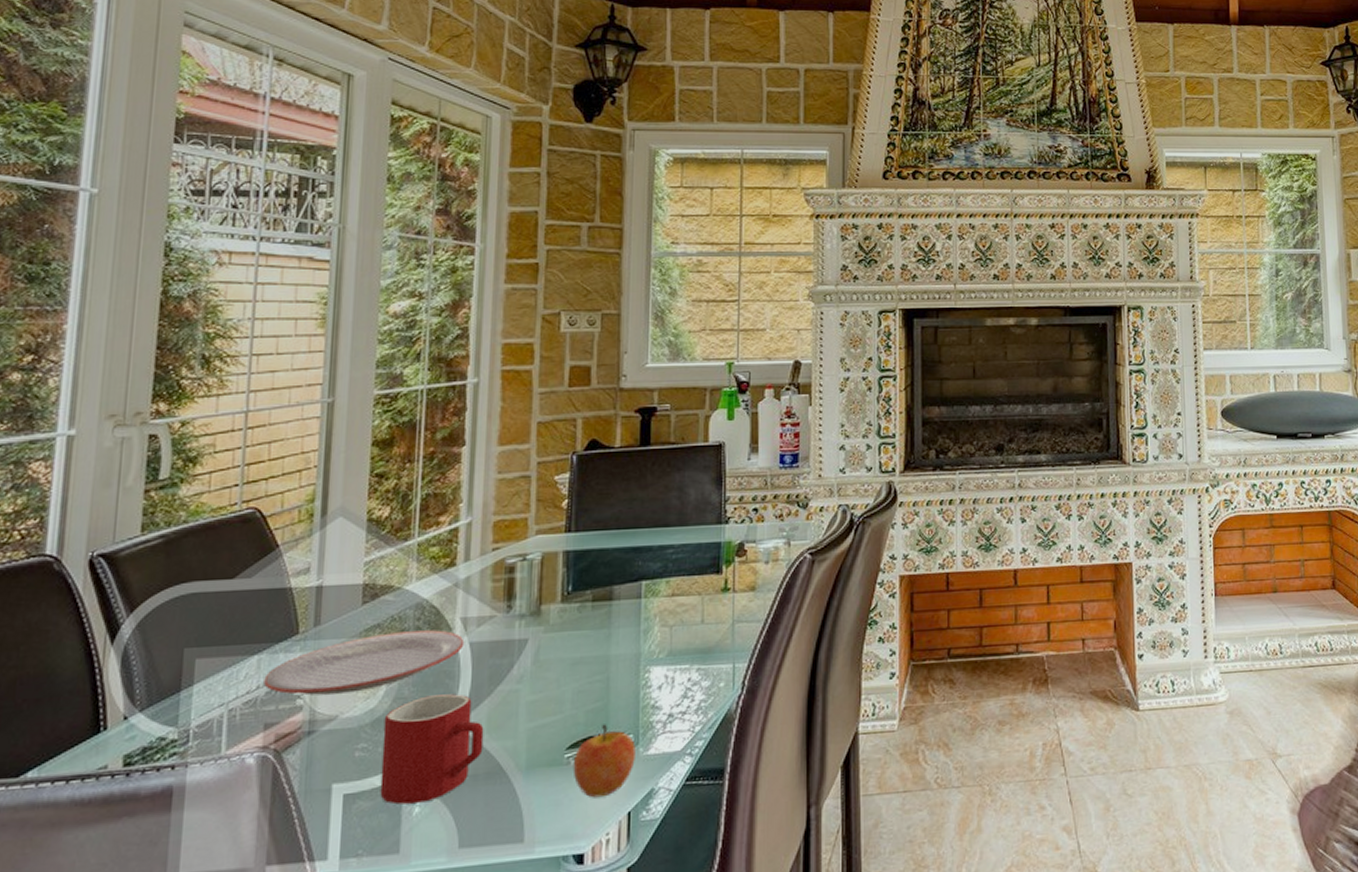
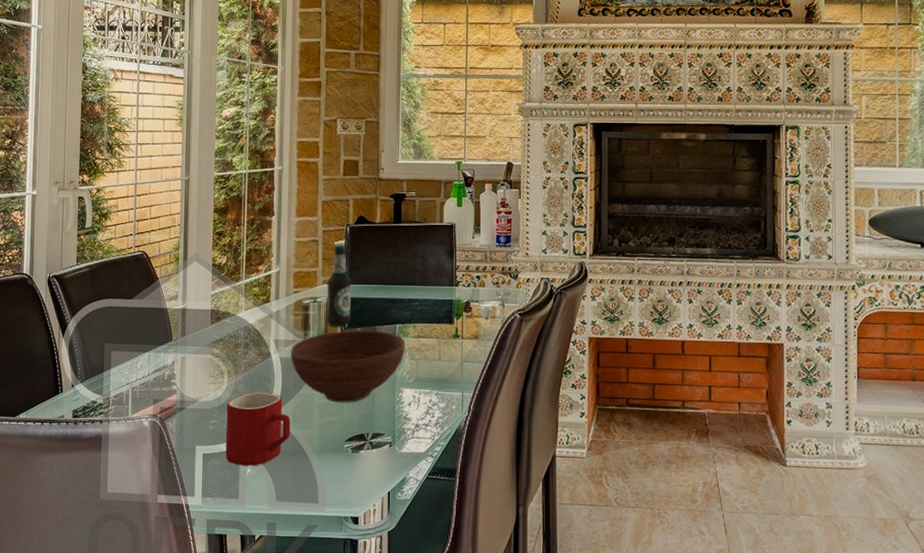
plate: present [264,630,465,695] -> none [152,345,277,385]
bowl: none [485,592,656,697] -> present [290,330,406,403]
bottle: none [540,478,579,592] -> present [326,244,352,326]
apple: present [573,724,636,798] -> none [350,426,393,479]

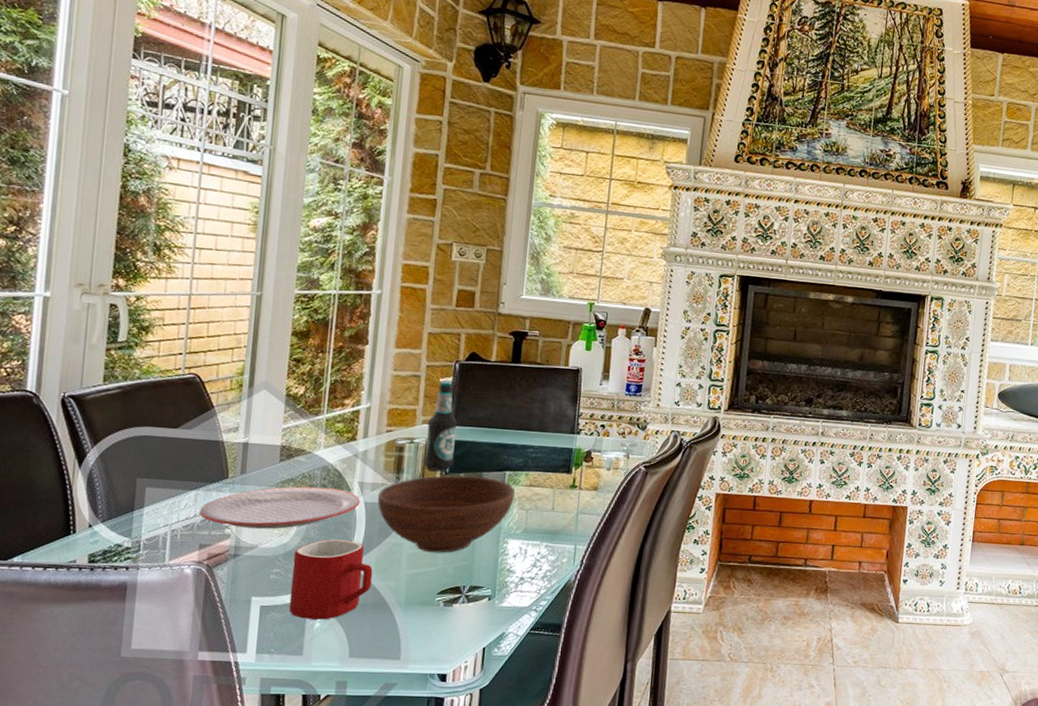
plate: none [152,345,277,385] -> present [199,486,361,529]

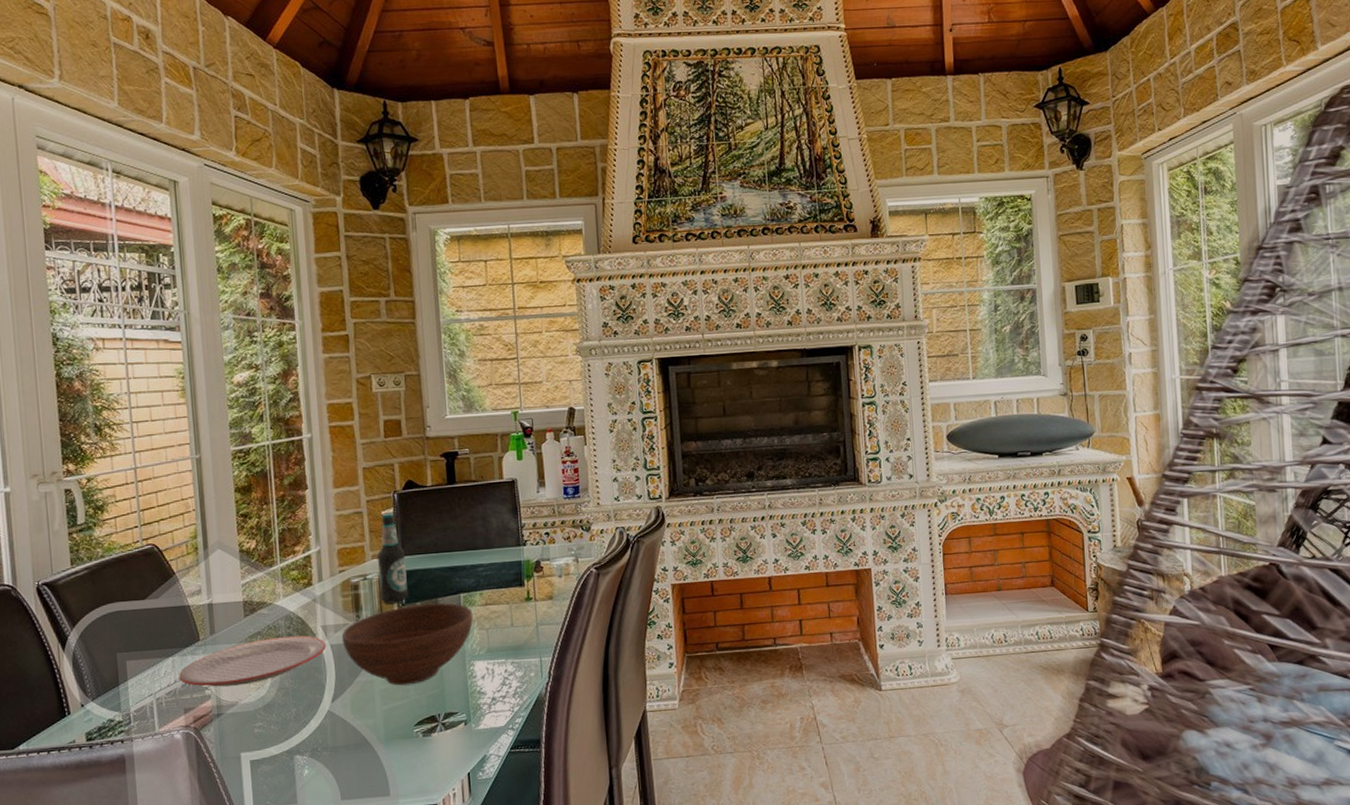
mug: present [289,539,373,620] -> none [273,684,351,768]

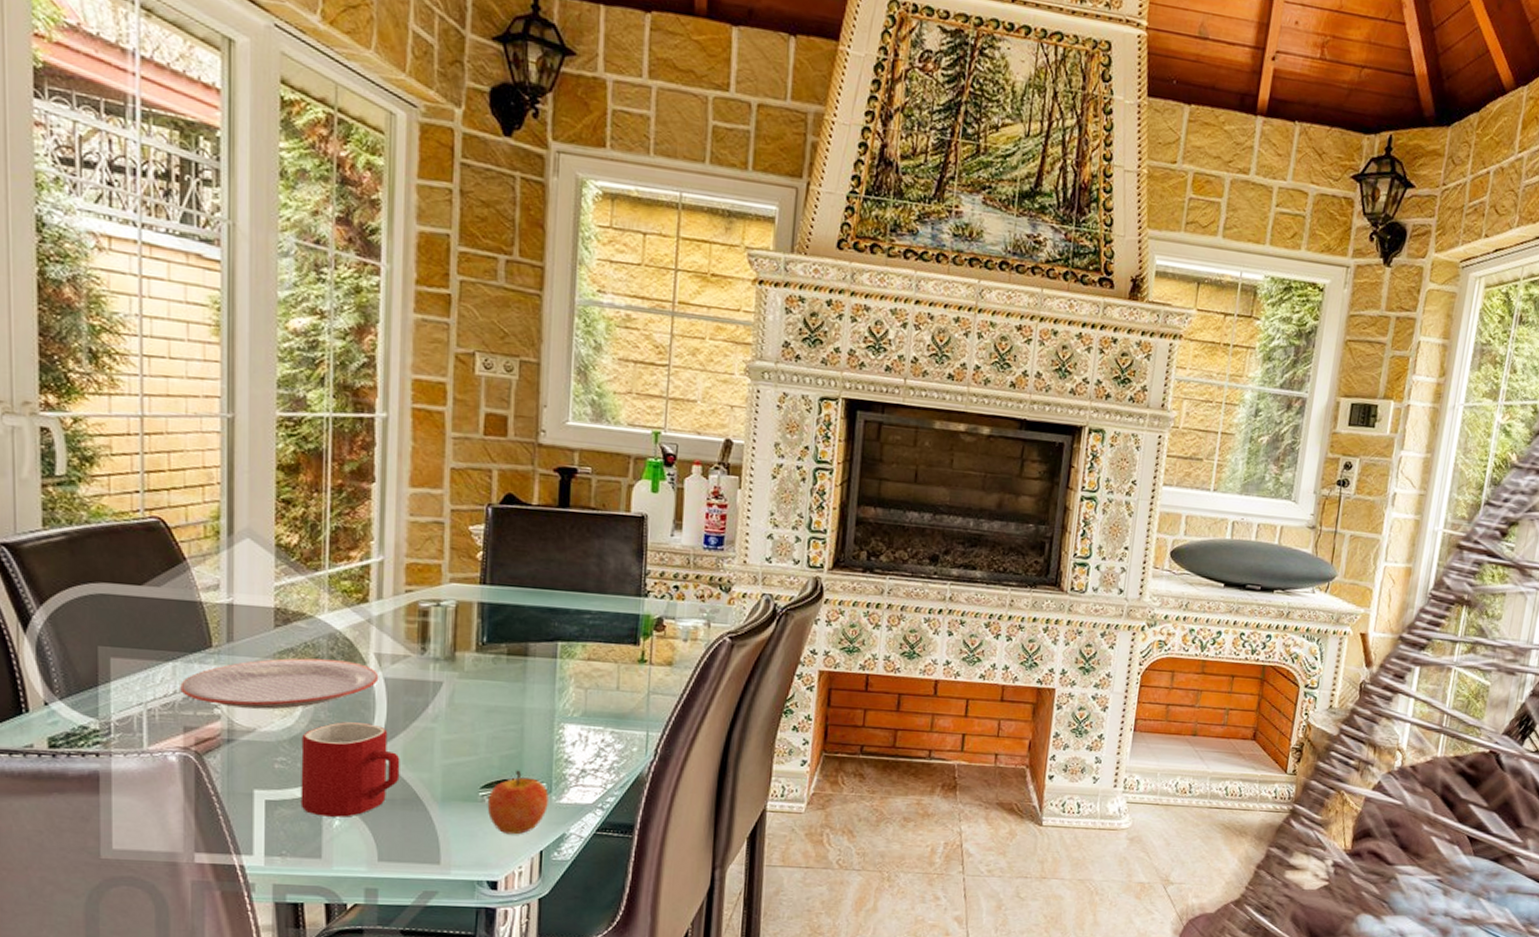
mug: none [273,684,351,768] -> present [300,722,400,817]
bowl: present [341,603,474,686] -> none [399,646,571,740]
bottle: present [377,513,409,604] -> none [454,529,495,640]
apple: none [421,706,469,763] -> present [487,770,549,835]

